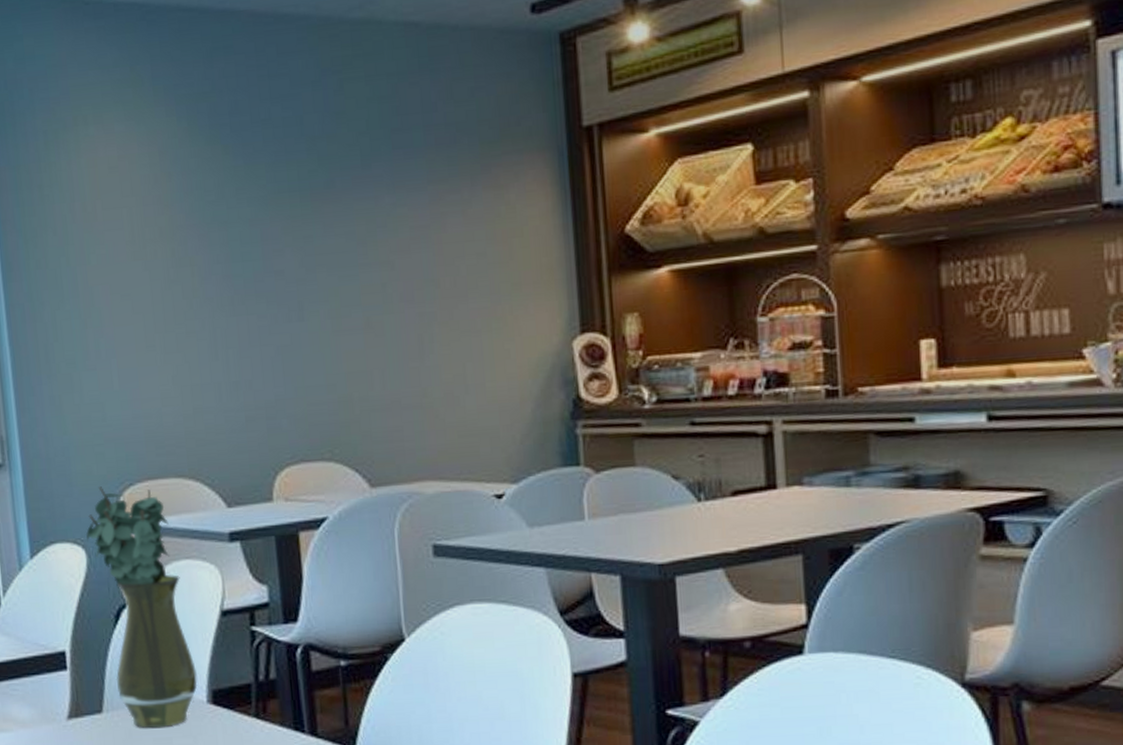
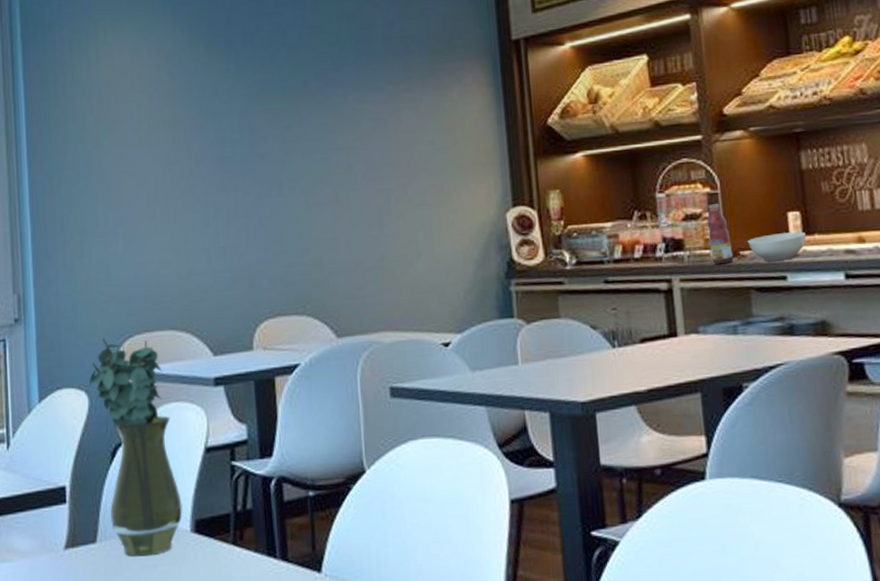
fruit juice: none [818,329,850,404] -> present [706,204,734,265]
bowl: none [867,363,941,400] -> present [747,232,806,262]

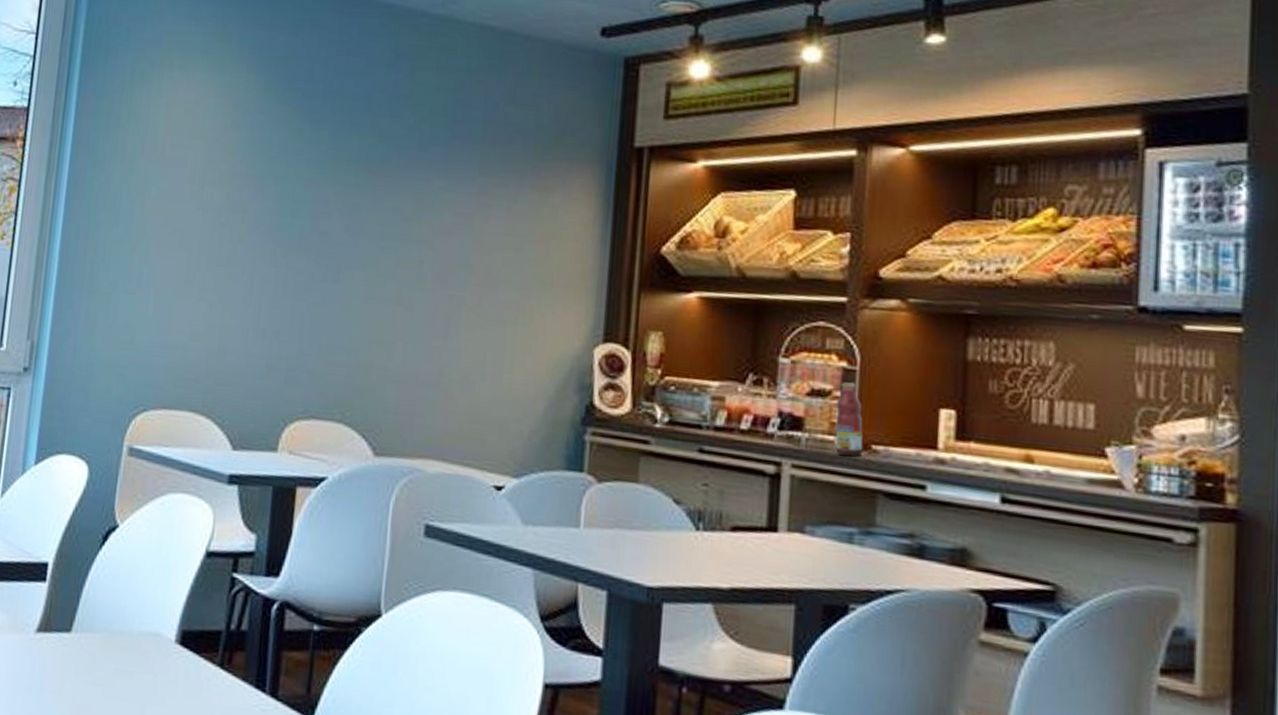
vase: present [88,338,183,556] -> none [90,406,173,660]
bowl: present [747,232,806,262] -> none [883,431,958,466]

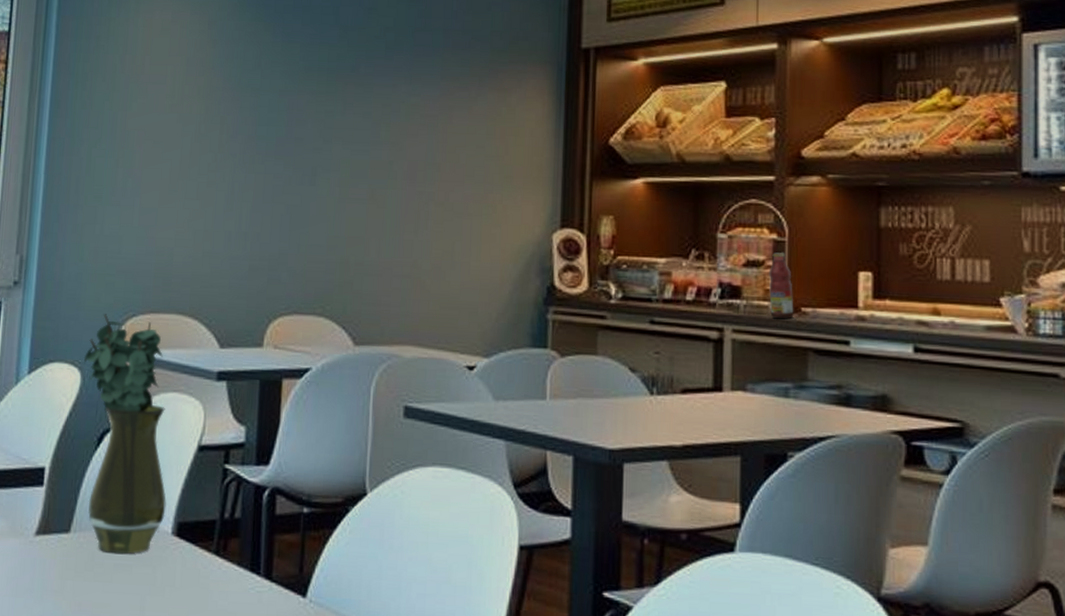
vase: none [90,406,173,660] -> present [83,314,166,554]

